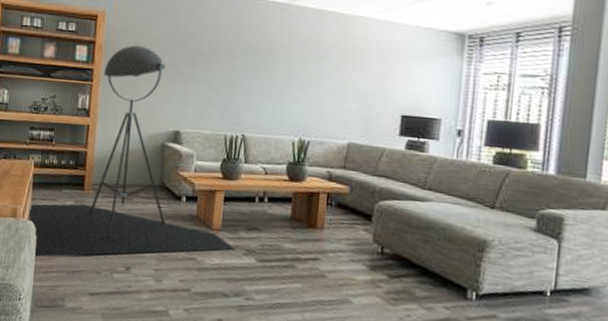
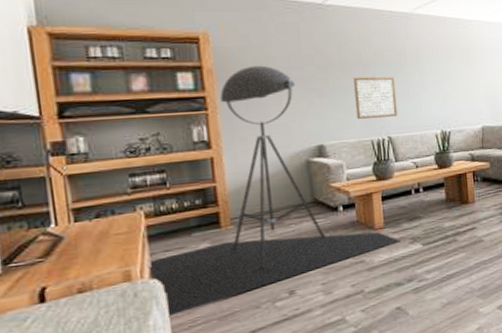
wall art: none [215,67,260,114] -> present [354,76,398,119]

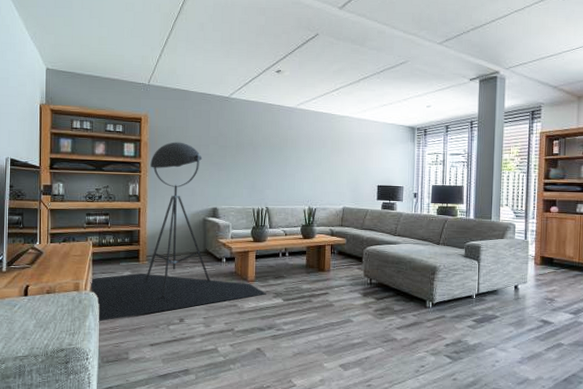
wall art: present [354,76,398,119] -> none [244,157,276,191]

